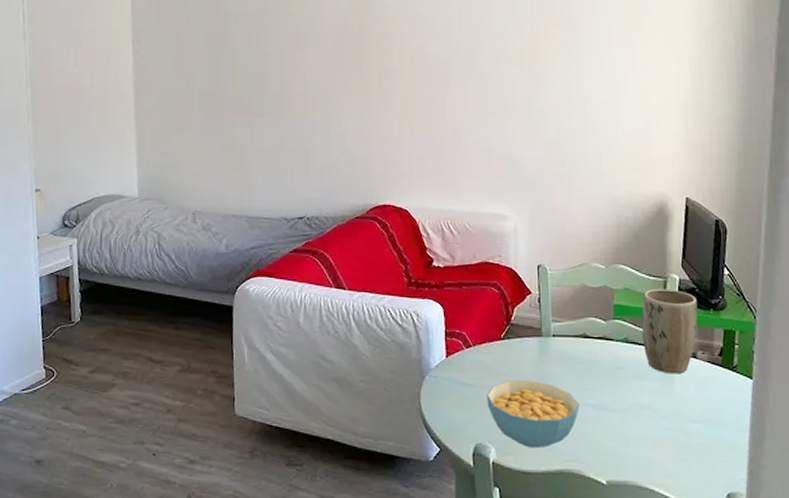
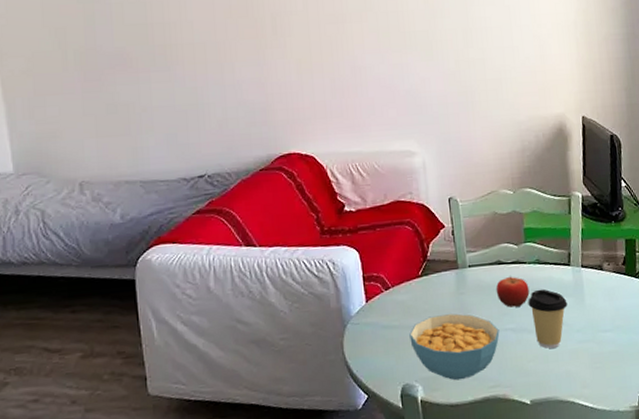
fruit: none [579,351,615,383] -> present [496,276,530,308]
coffee cup: none [612,368,655,431] -> present [528,289,568,349]
plant pot: present [642,288,698,374] -> none [550,206,602,289]

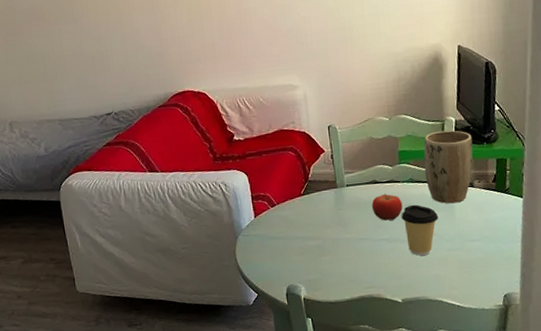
cereal bowl: present [409,313,500,381] -> none [293,226,375,283]
plant pot: none [550,206,602,289] -> present [423,130,473,204]

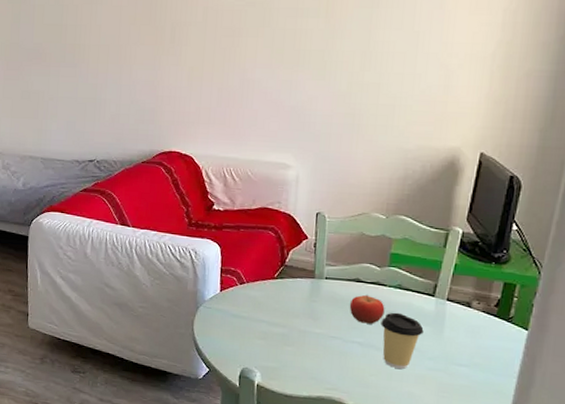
plant pot: present [423,130,473,204] -> none [416,240,479,321]

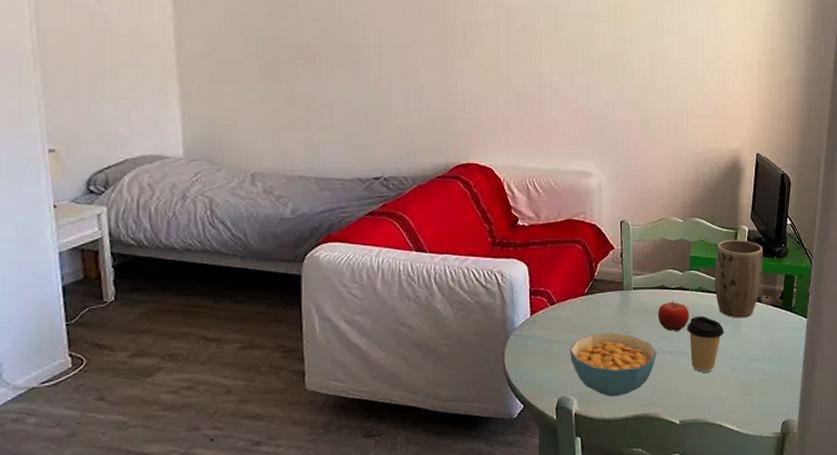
cereal bowl: none [256,315,346,376] -> present [570,333,657,397]
plant pot: none [416,240,479,321] -> present [715,239,763,318]

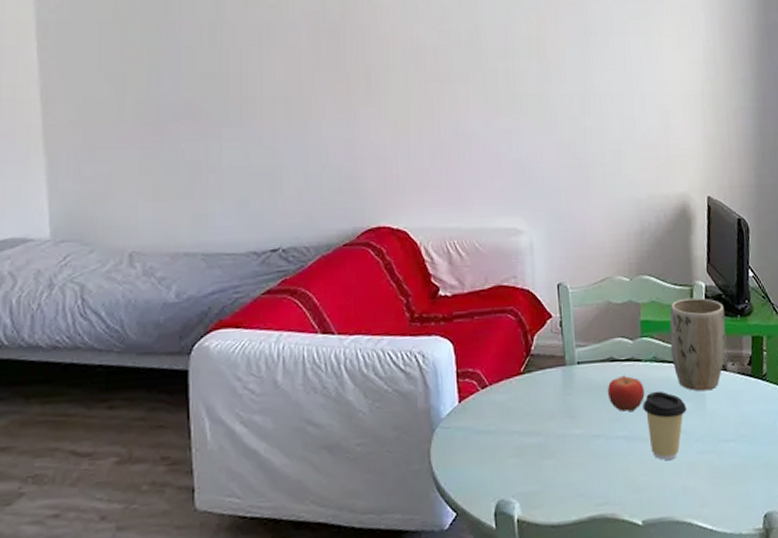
cereal bowl: present [570,333,657,397] -> none [507,417,610,497]

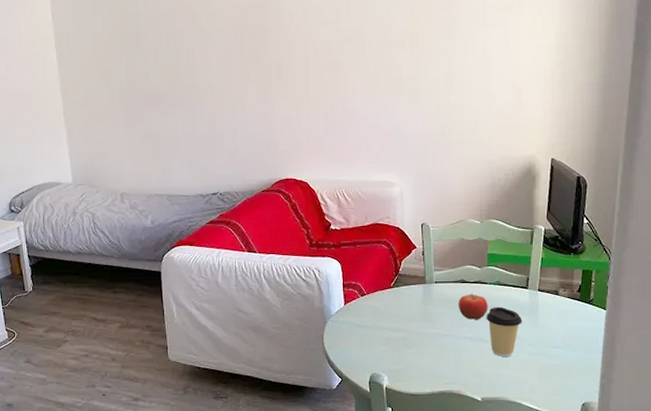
plant pot: present [669,297,726,392] -> none [512,238,560,309]

